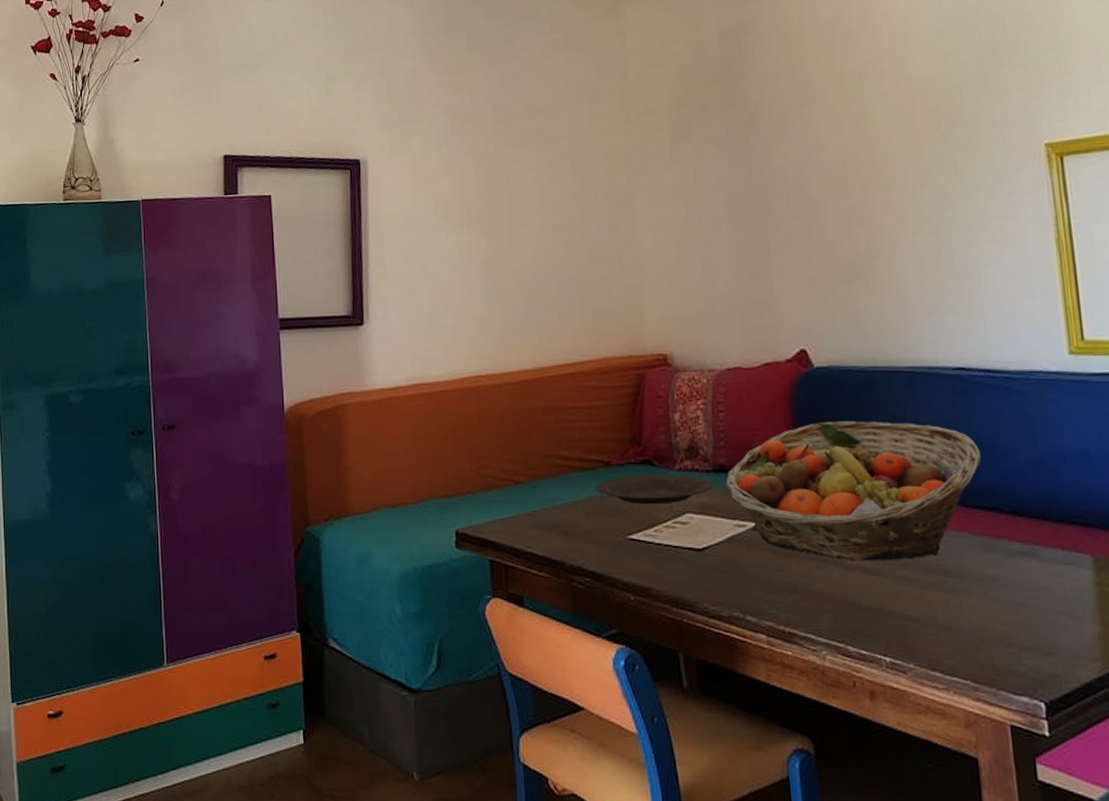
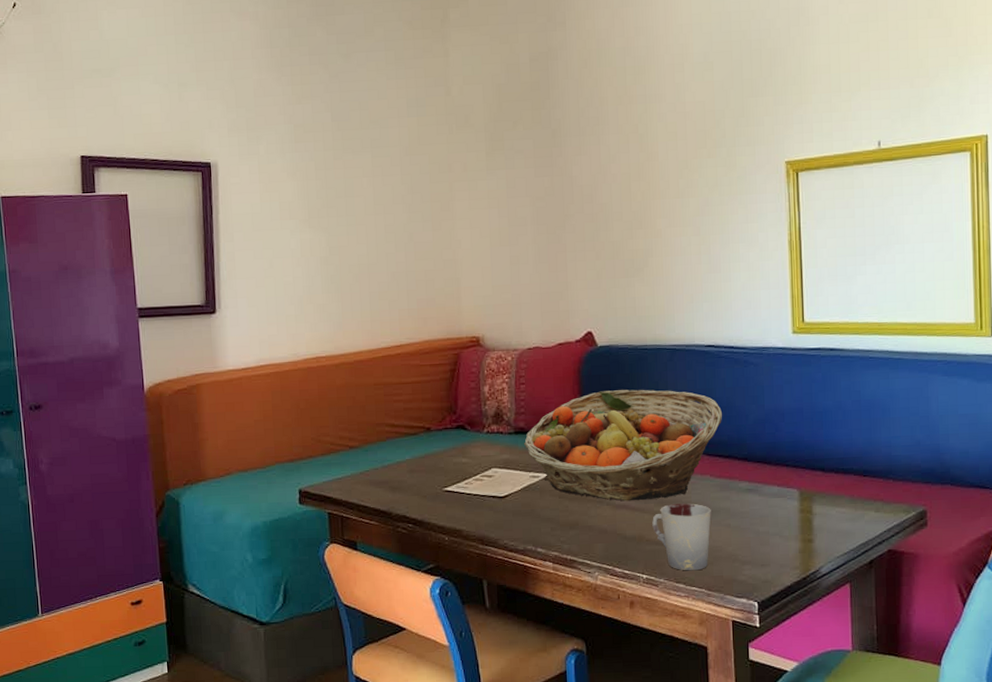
plate: present [595,474,713,505] -> none [417,437,514,462]
cup: none [894,567,974,656] -> present [652,503,711,571]

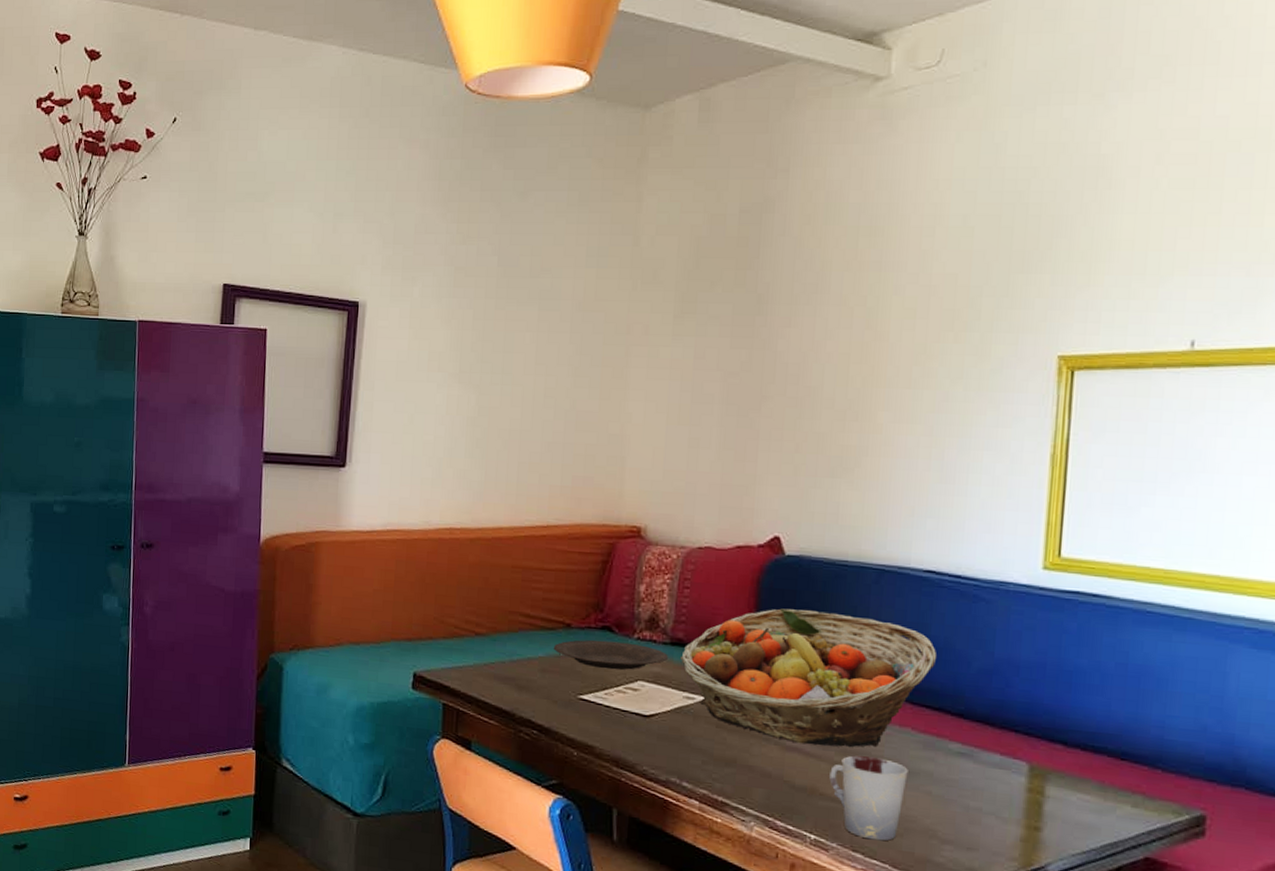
plate: none [417,437,514,462] -> present [553,639,668,670]

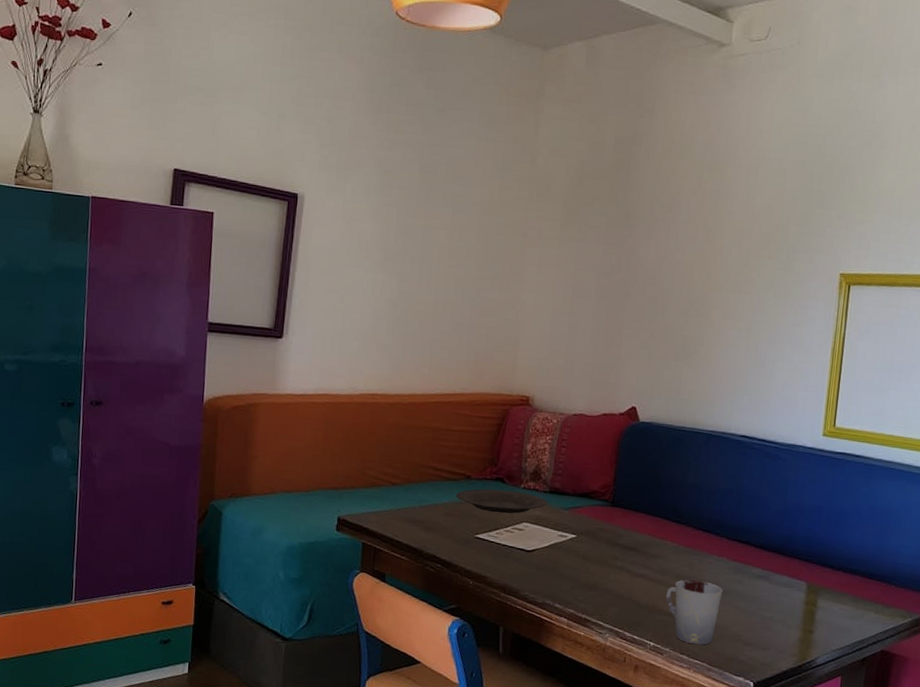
fruit basket: present [679,608,938,748] -> none [556,464,747,574]

